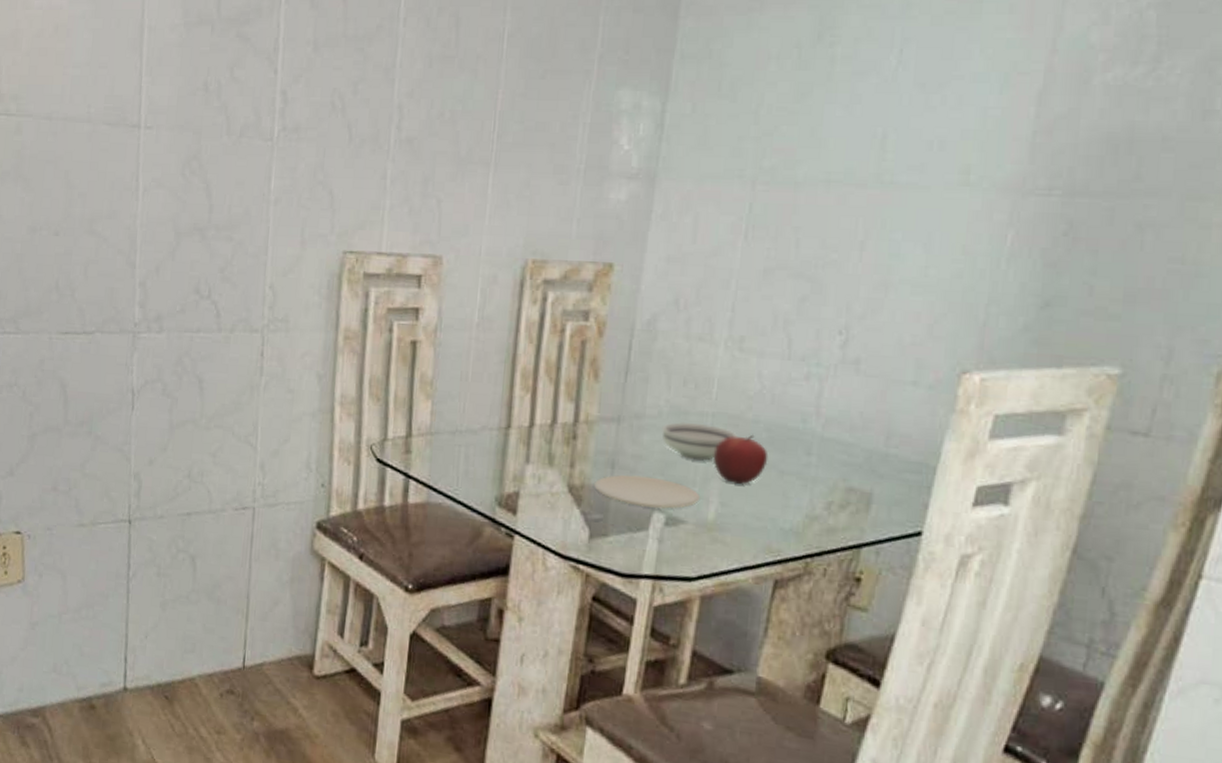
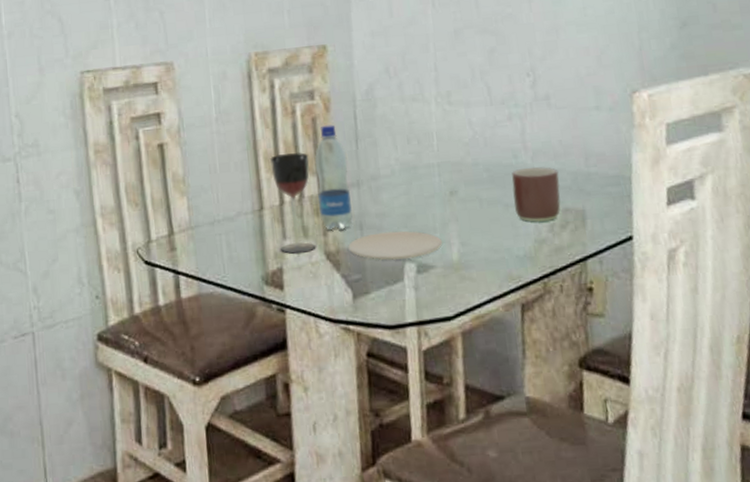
wineglass: none [521,372,571,481] -> present [269,152,316,254]
bottle: none [569,350,612,465] -> present [315,125,352,231]
bowl: present [661,421,738,461] -> none [397,174,464,208]
fruit: present [714,434,769,484] -> none [446,176,494,223]
mug: none [790,435,851,498] -> present [511,167,561,222]

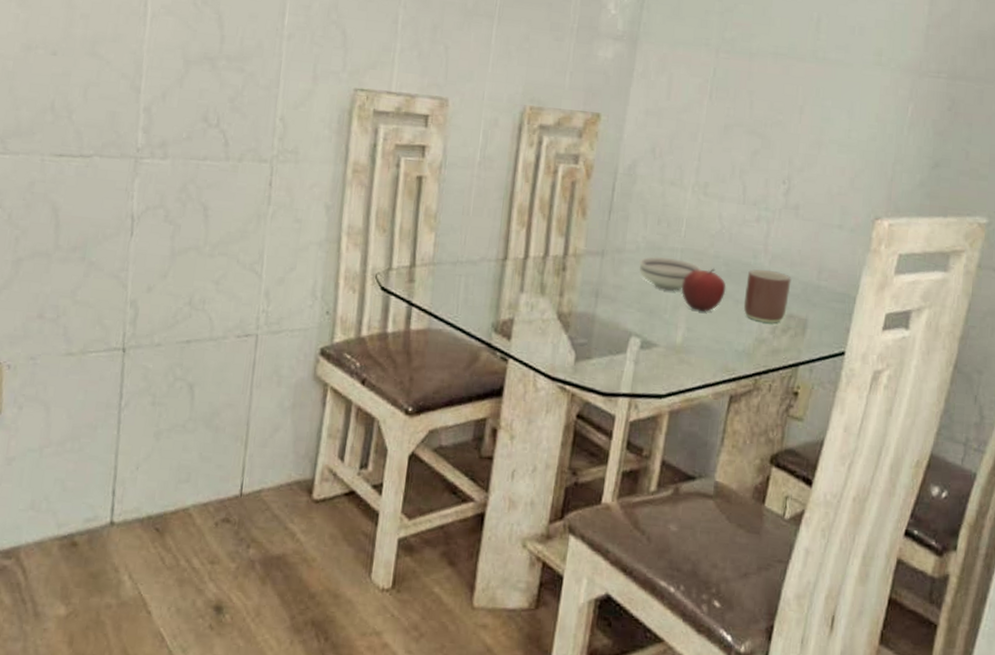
wineglass: present [269,152,316,254] -> none [516,209,562,309]
bottle: present [315,125,352,231] -> none [559,191,598,294]
plate: present [348,231,443,260] -> none [580,303,671,334]
bowl: none [397,174,464,208] -> present [639,256,702,291]
fruit: none [446,176,494,223] -> present [682,268,726,312]

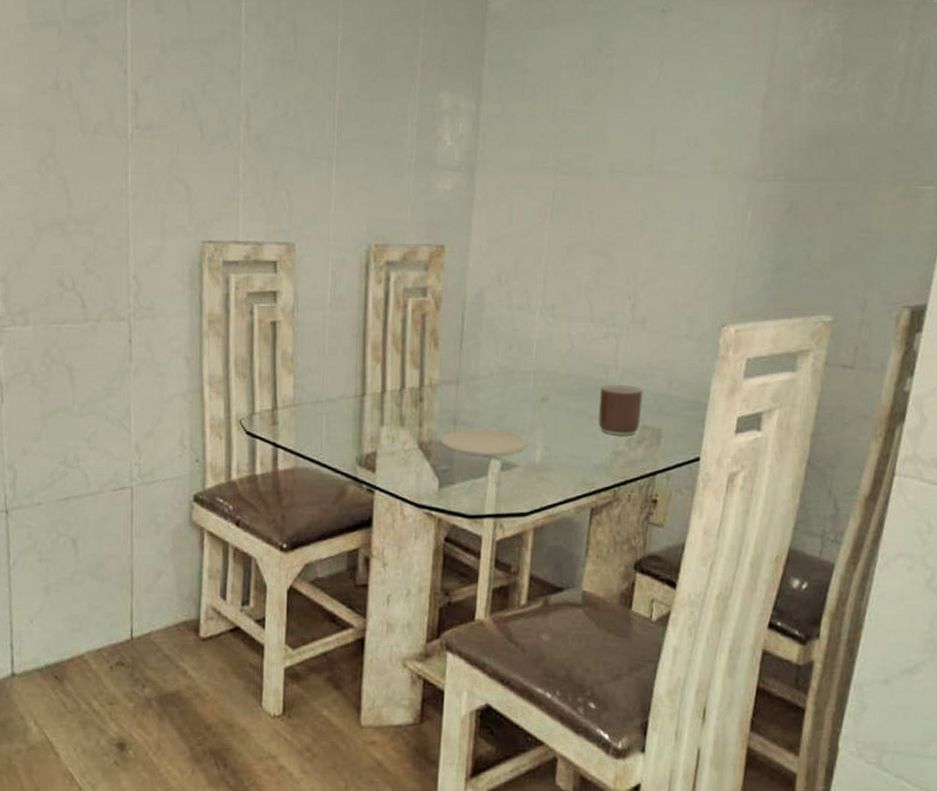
plate: none [580,303,671,334] -> present [440,429,529,457]
bowl: present [639,256,702,291] -> none [494,380,555,412]
fruit: present [682,268,726,312] -> none [537,387,580,430]

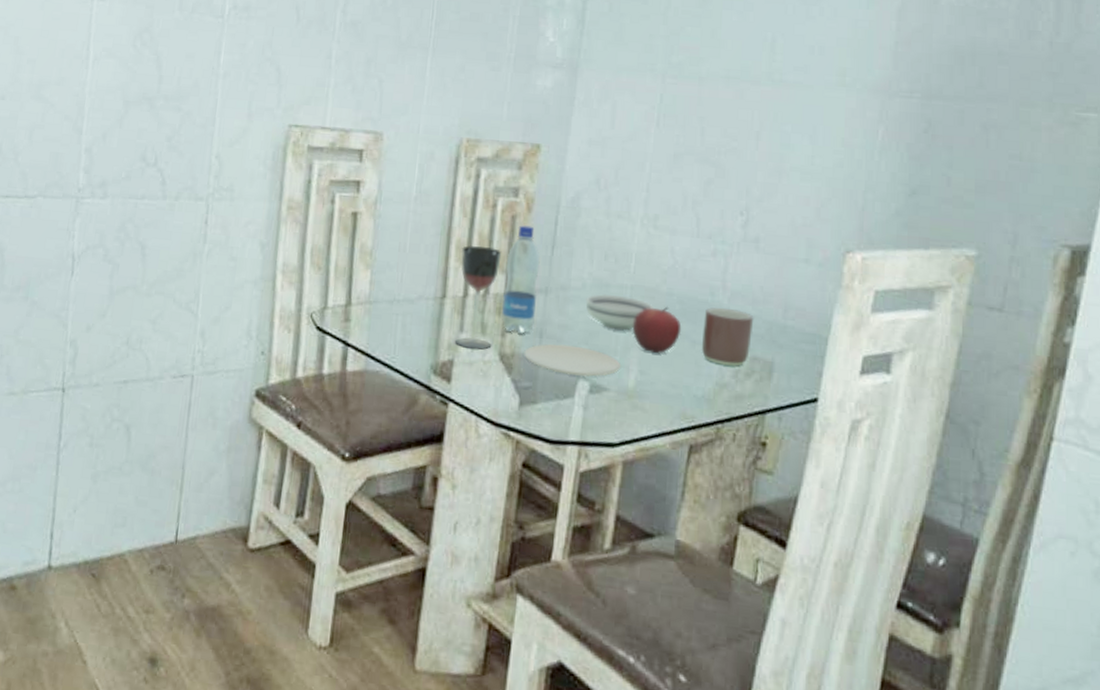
wineglass: none [376,344,415,440] -> present [455,245,502,349]
bottle: none [417,322,450,423] -> present [501,225,540,334]
bowl: none [494,380,555,412] -> present [585,293,655,331]
fruit: none [537,387,580,430] -> present [633,306,682,353]

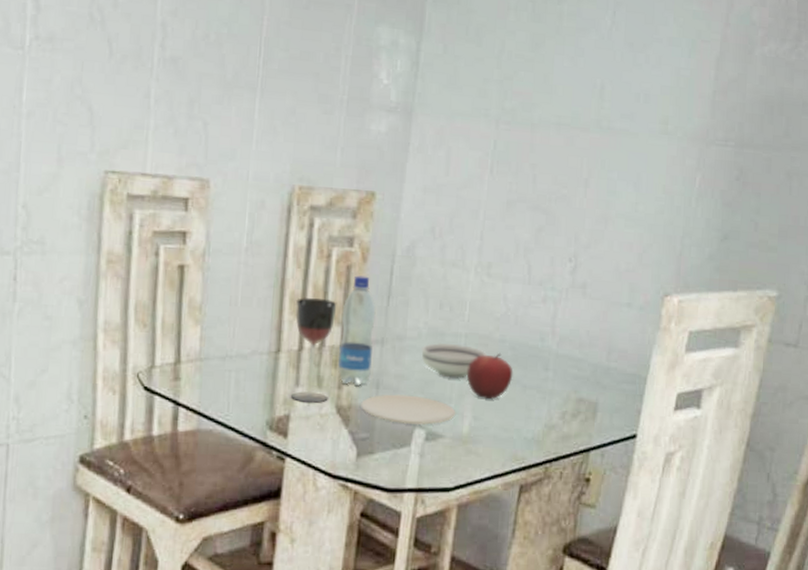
mug: present [701,307,754,367] -> none [531,352,580,408]

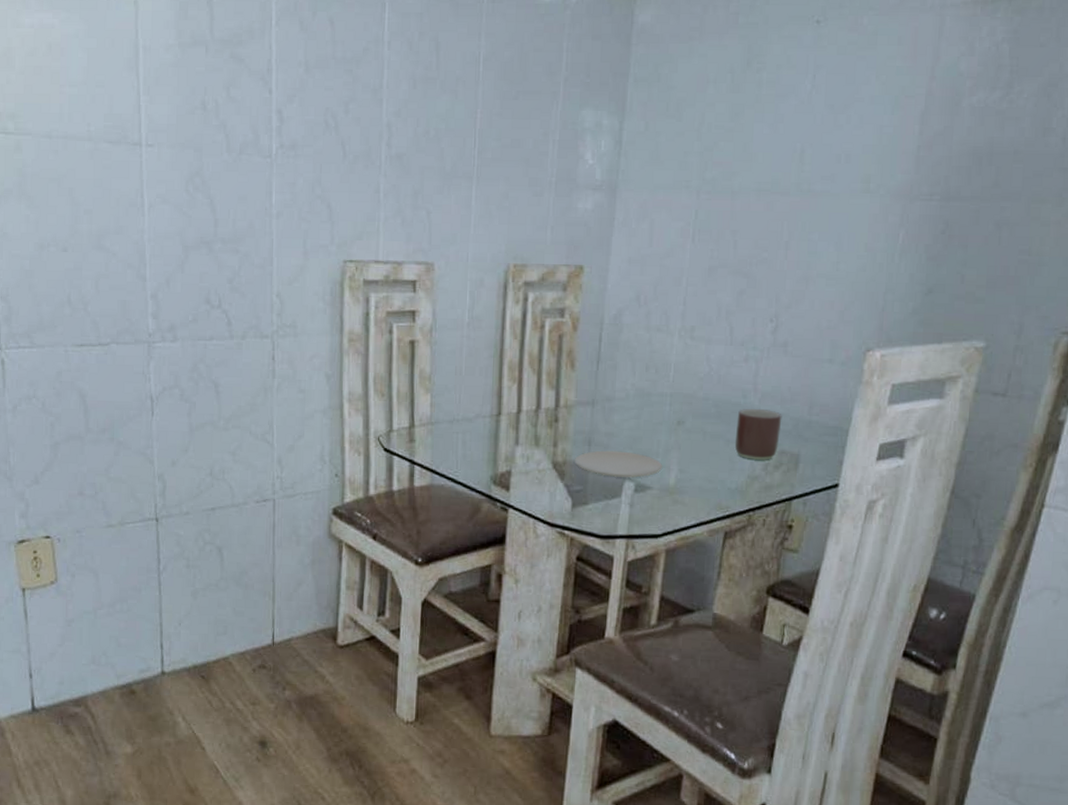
wineglass: present [291,297,337,403] -> none [512,364,551,460]
bottle: present [337,275,376,386] -> none [552,343,587,443]
bowl: present [421,342,488,378] -> none [629,402,692,435]
fruit: present [467,352,513,399] -> none [673,410,717,453]
mug: none [531,352,580,408] -> present [734,408,782,460]

